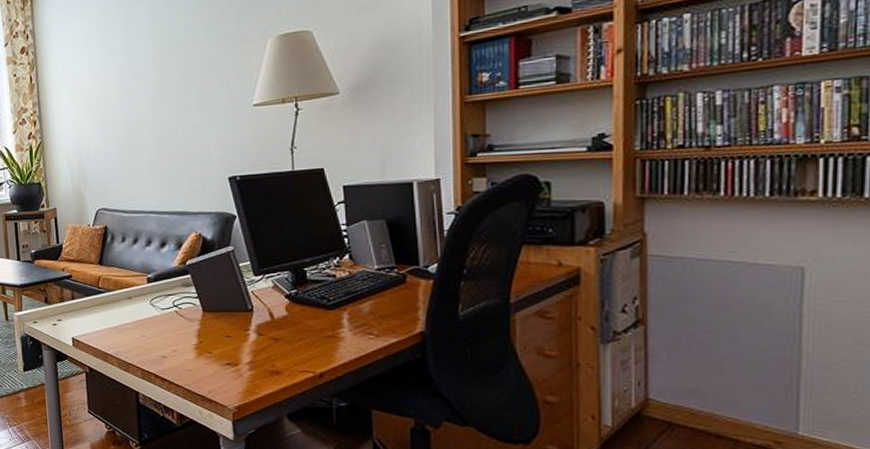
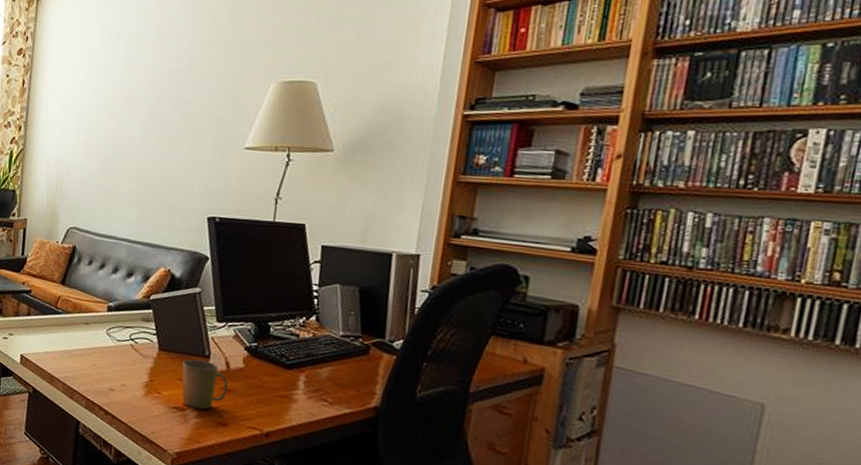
mug: none [227,315,275,361] -> present [182,359,228,410]

